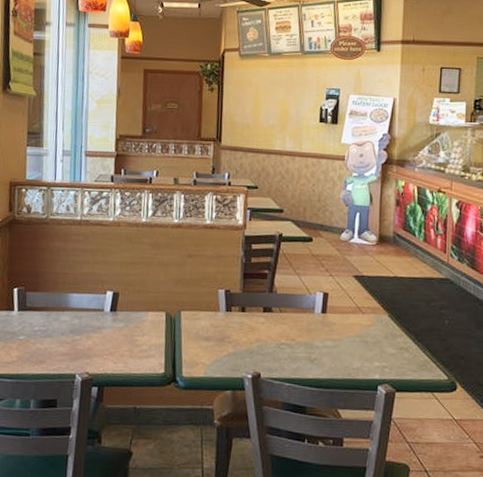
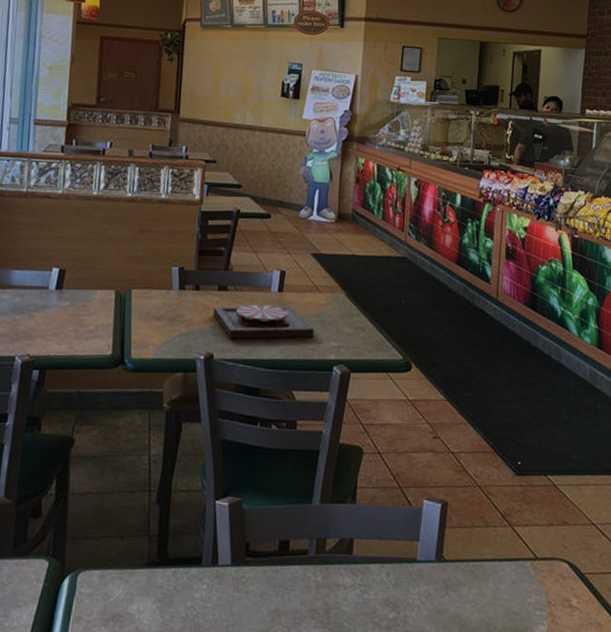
plate: none [259,325,358,359] -> present [213,304,314,340]

